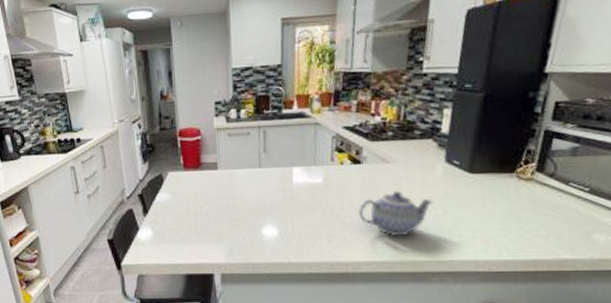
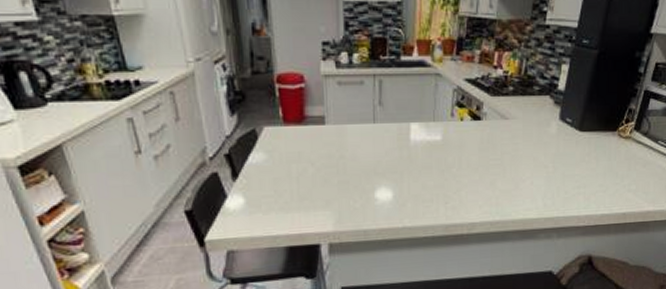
teapot: present [358,190,434,237] -> none [476,149,547,196]

